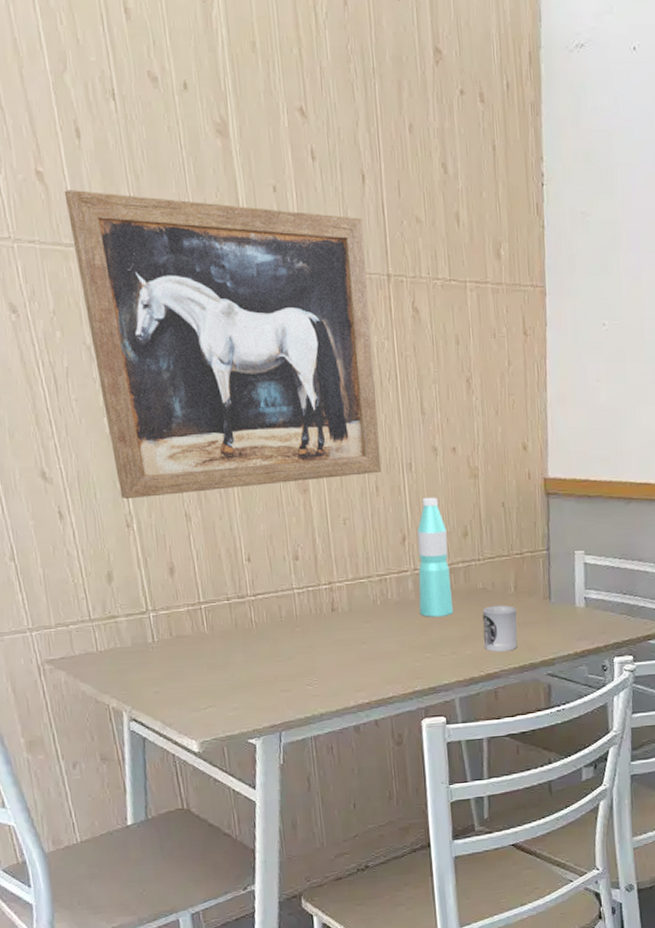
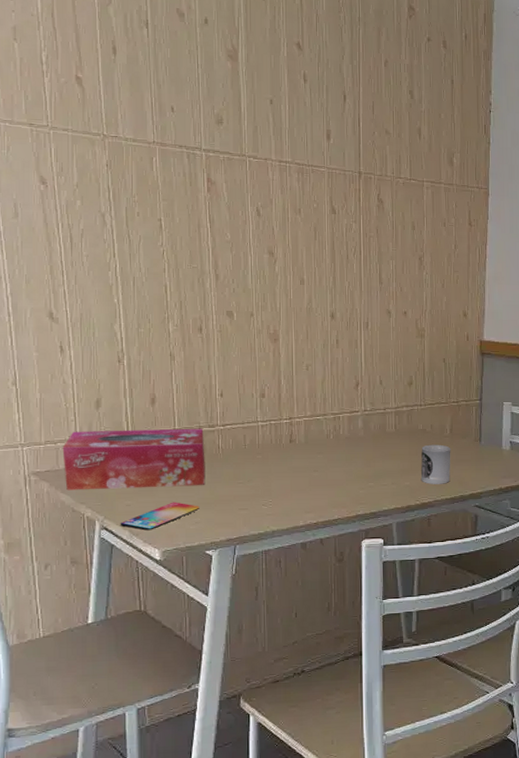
wall art: present [64,190,382,500] -> none [97,92,342,339]
tissue box: none [75,600,241,679] -> present [62,428,206,491]
smartphone: none [150,686,237,720] -> present [120,502,200,531]
water bottle: present [417,497,454,617] -> none [367,351,396,452]

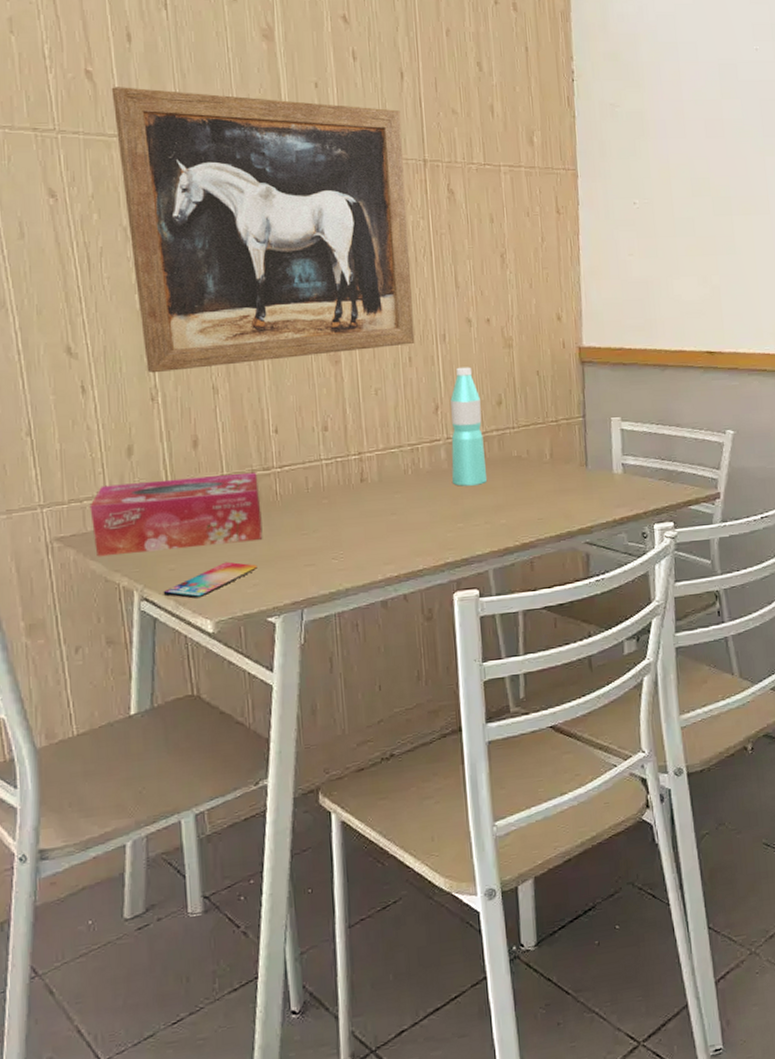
wall art: none [97,92,342,339] -> present [111,87,415,373]
water bottle: none [367,351,396,452] -> present [450,367,488,486]
cup: present [420,444,451,484] -> none [517,472,554,521]

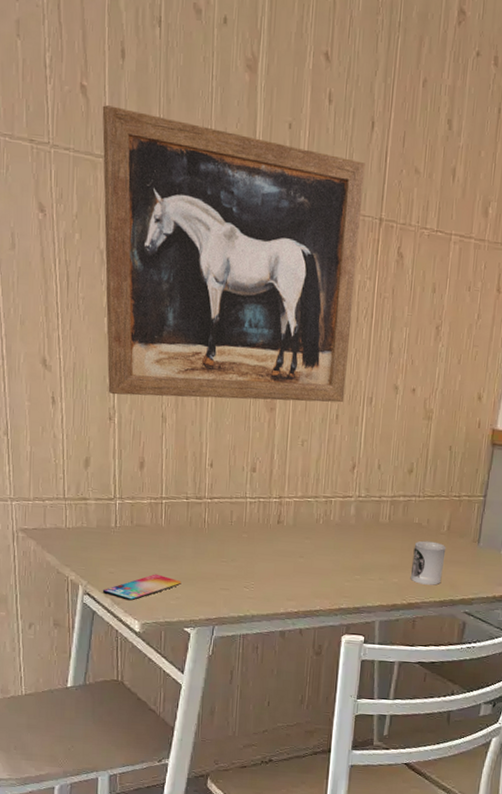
tissue box: present [89,472,263,557] -> none [50,489,191,561]
water bottle: present [450,367,488,486] -> none [357,431,394,544]
cup: none [517,472,554,521] -> present [410,540,446,585]

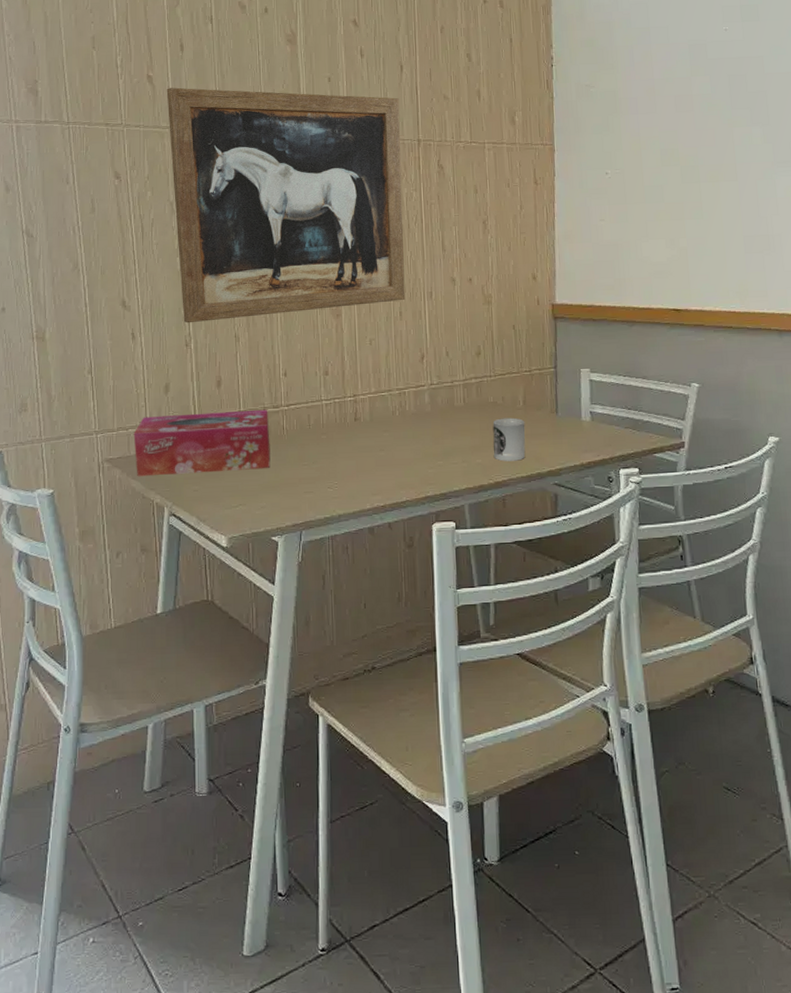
tissue box: none [50,489,191,561] -> present [133,409,271,477]
smartphone: present [102,574,181,601] -> none [187,486,265,516]

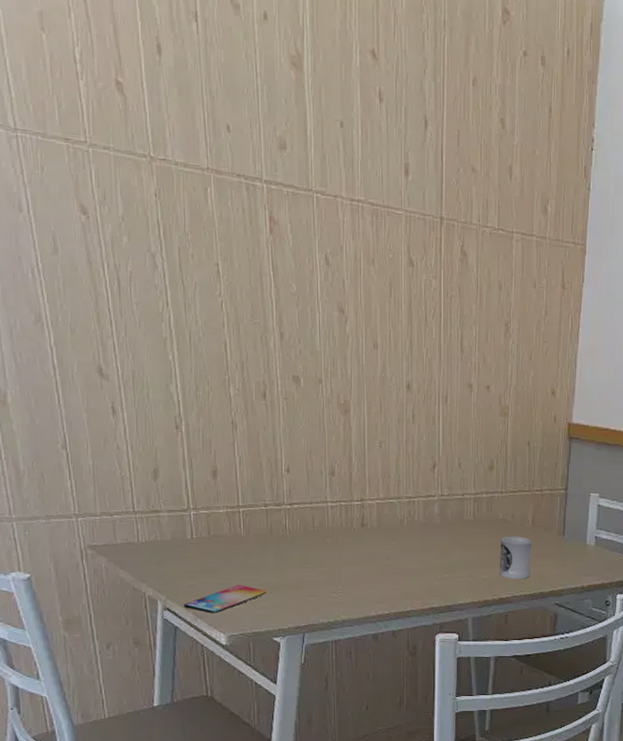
tissue box: present [133,409,271,477] -> none [119,503,272,569]
wall art: present [166,87,405,323] -> none [141,102,422,403]
smartphone: none [187,486,265,516] -> present [183,584,267,614]

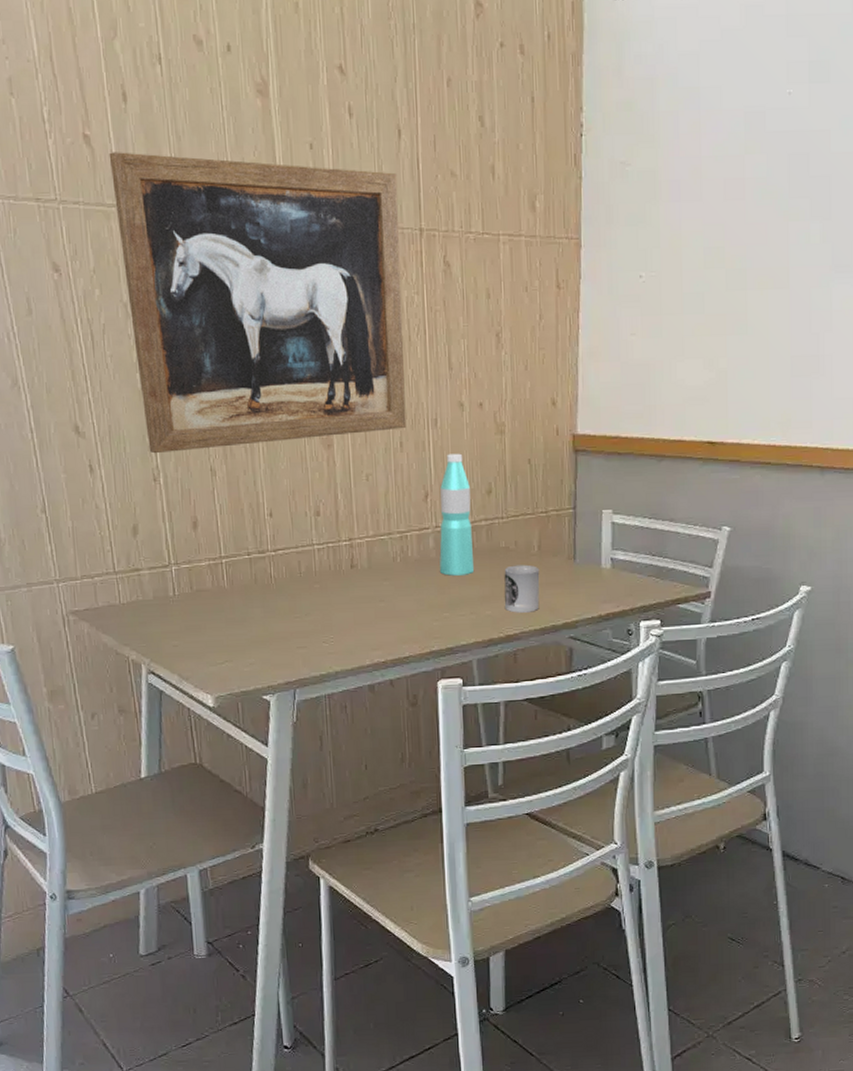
wall art: none [141,102,422,403] -> present [109,152,407,454]
smartphone: present [183,584,267,614] -> none [167,641,254,674]
water bottle: none [443,429,474,541] -> present [439,453,475,576]

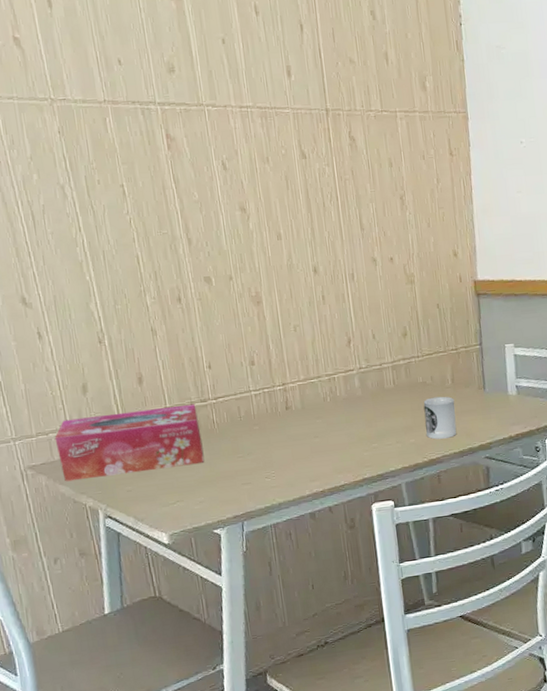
tissue box: none [100,554,258,631] -> present [54,404,205,482]
wall art: present [109,152,407,454] -> none [38,51,327,319]
water bottle: present [439,453,475,576] -> none [361,302,397,411]

